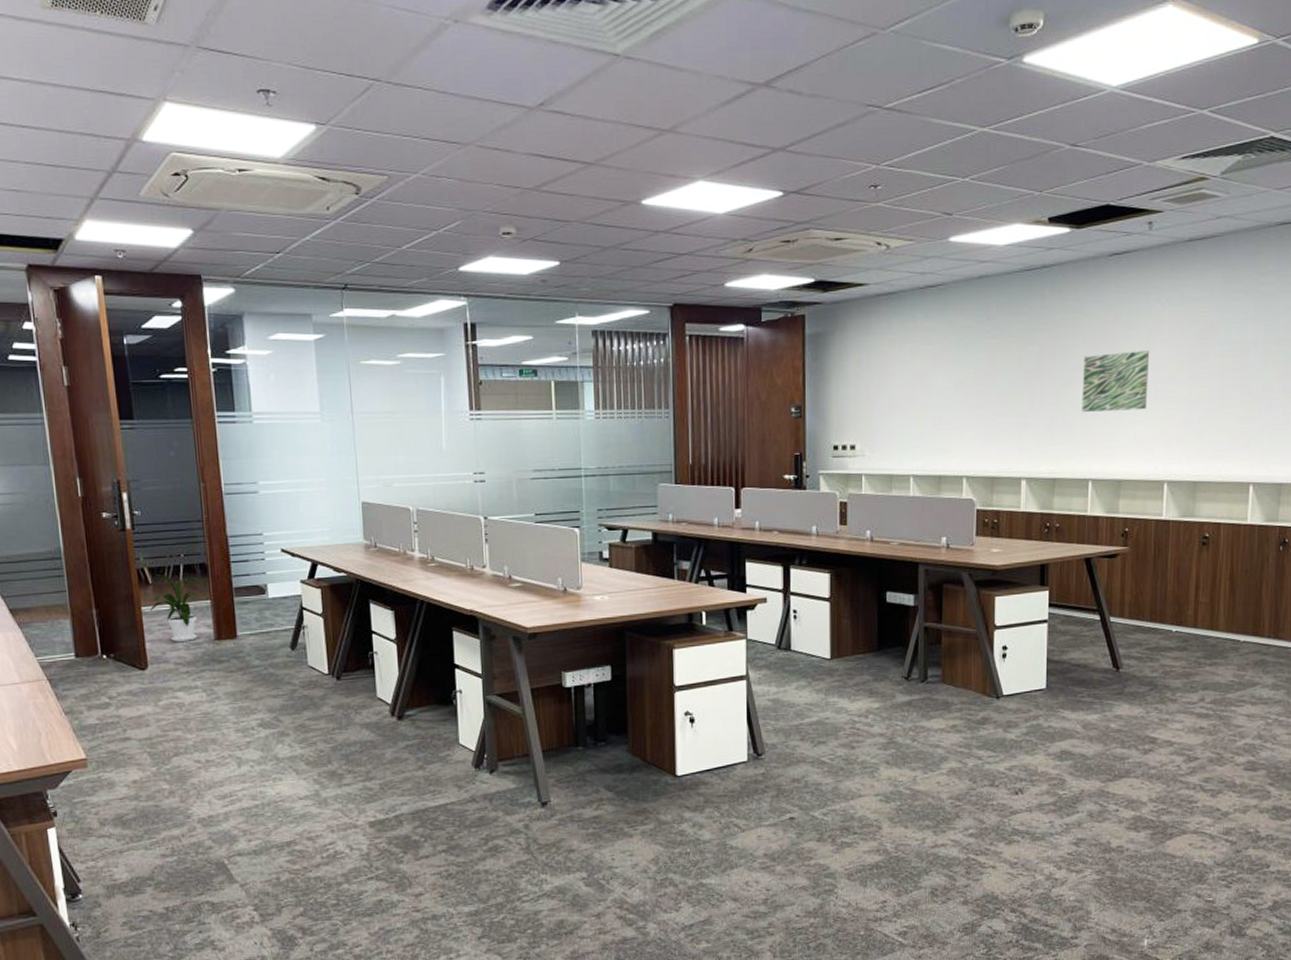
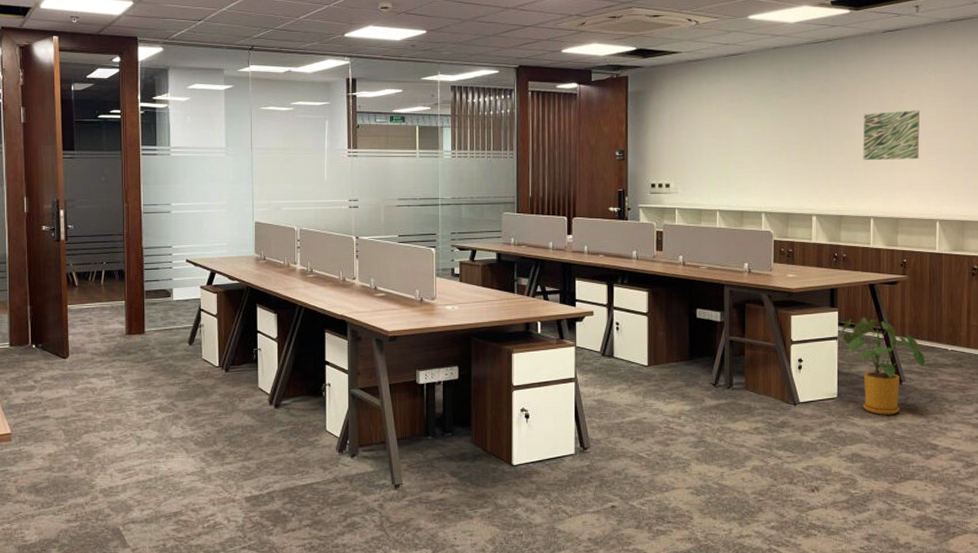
house plant: present [150,573,206,642] -> none [75,277,122,335]
house plant: none [1044,596,1147,707] -> present [835,317,926,415]

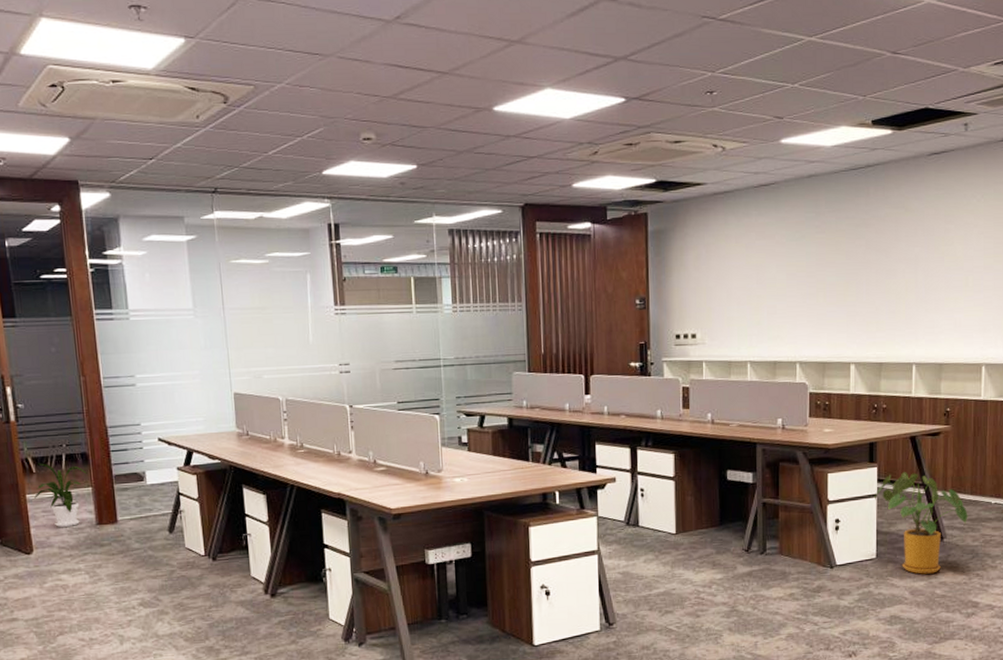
house plant: none [75,277,122,335] -> present [34,463,87,527]
wall art: present [863,110,920,160] -> none [905,243,966,300]

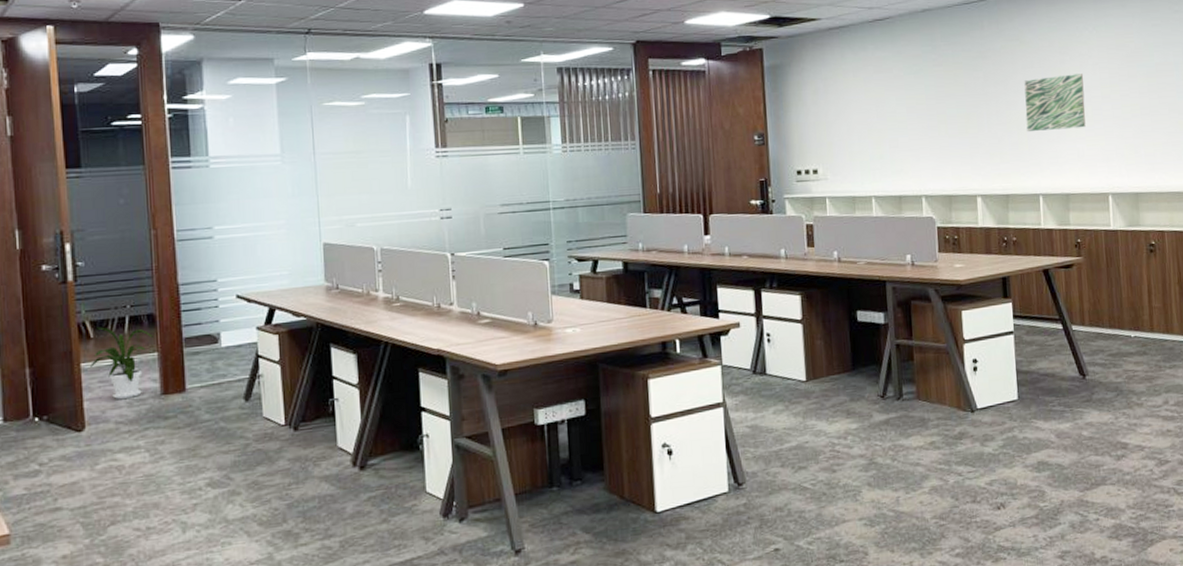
house plant: present [874,472,968,574] -> none [1010,307,1109,415]
wall art: none [905,243,966,300] -> present [1024,74,1086,131]

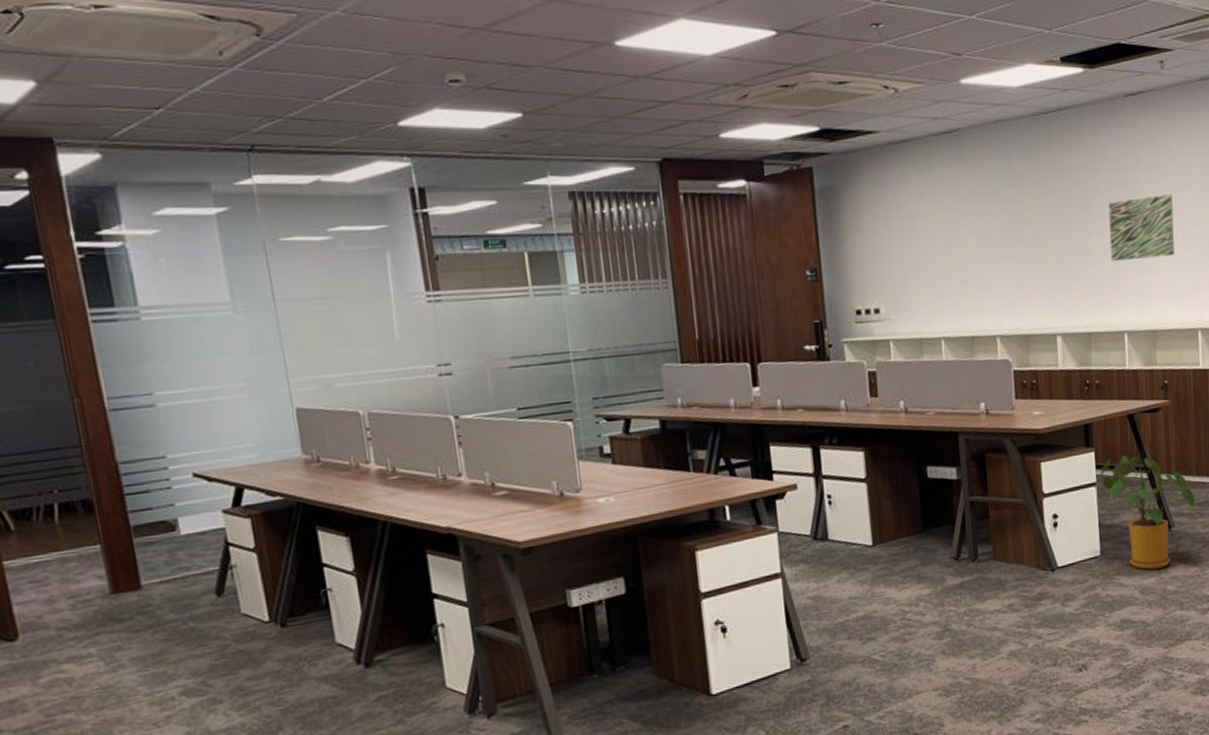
house plant: present [90,327,153,399] -> none [15,517,93,601]
house plant: none [1010,307,1109,415] -> present [1093,455,1196,570]

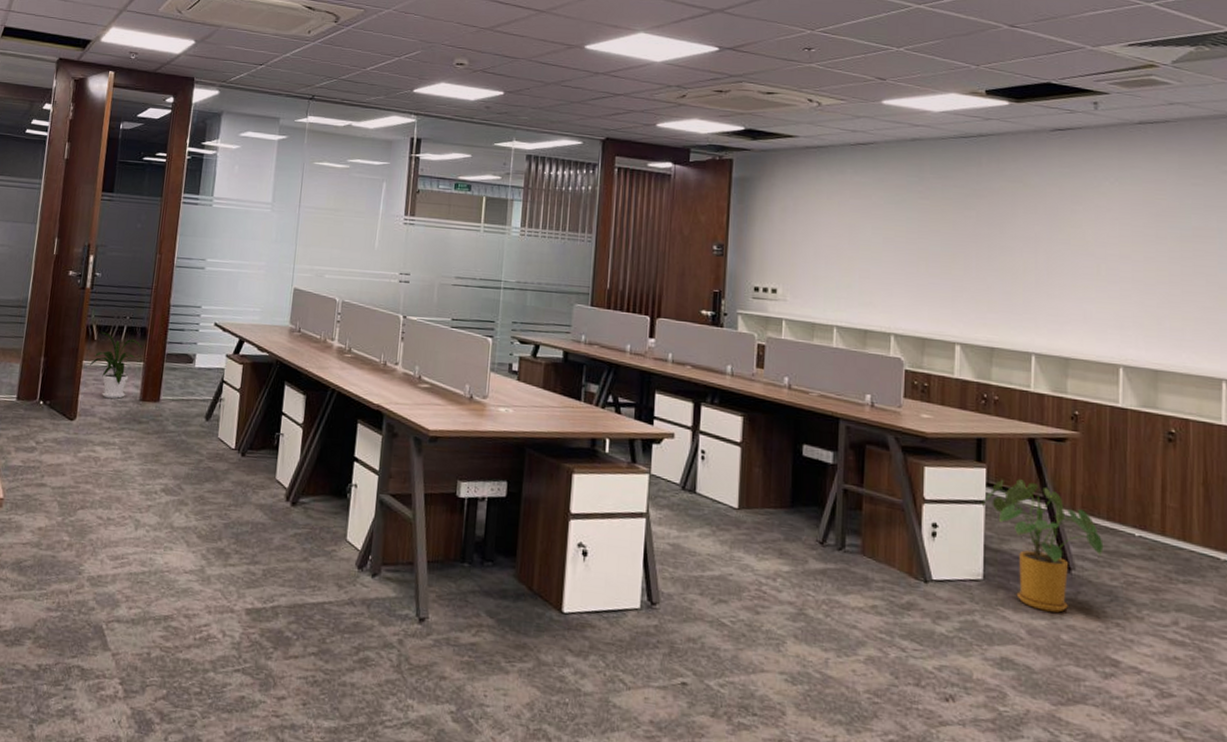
house plant: none [15,517,93,601] -> present [90,331,143,399]
wall art: present [1108,194,1175,261] -> none [1023,226,1098,287]

